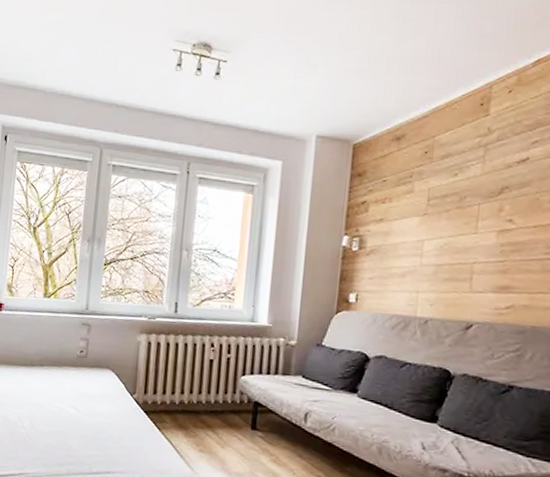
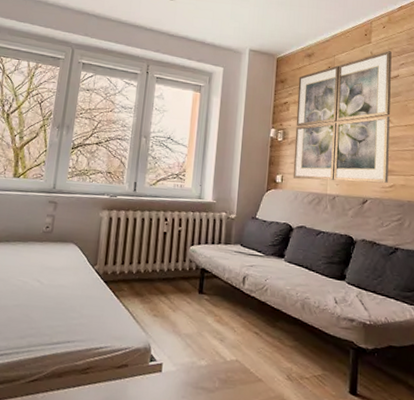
wall art: none [371,125,520,304] -> present [293,51,392,183]

